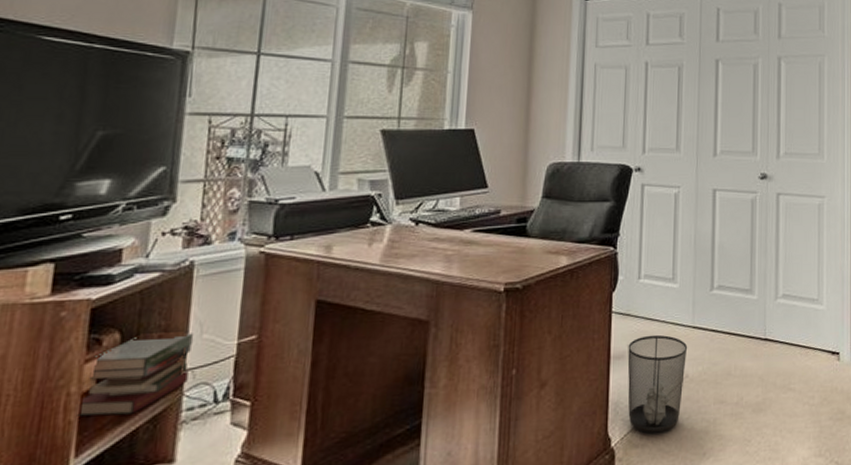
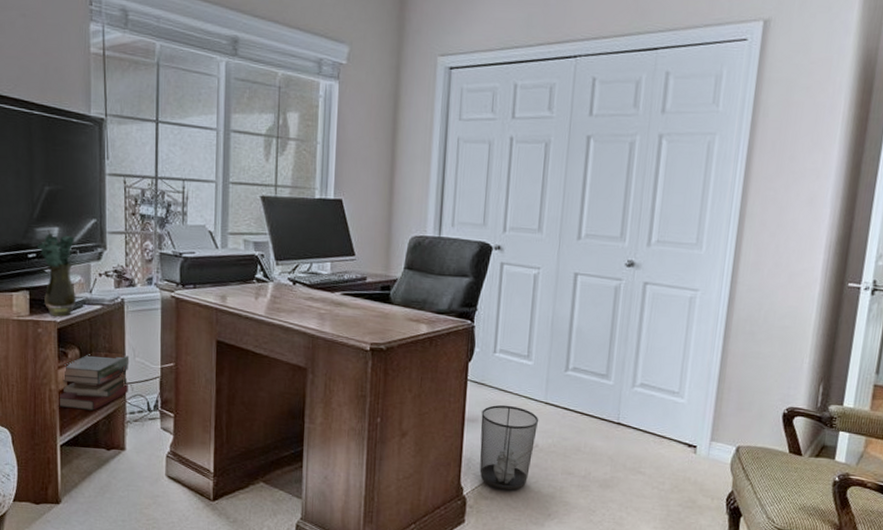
vase: none [74,183,133,293] -> present [36,230,77,317]

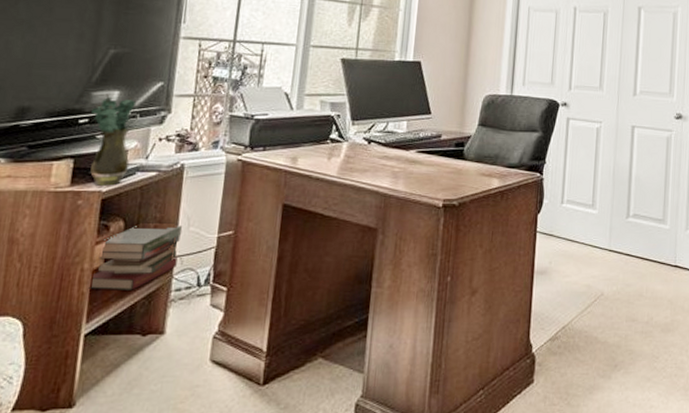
waste bin: present [479,405,539,491] -> none [548,255,604,343]

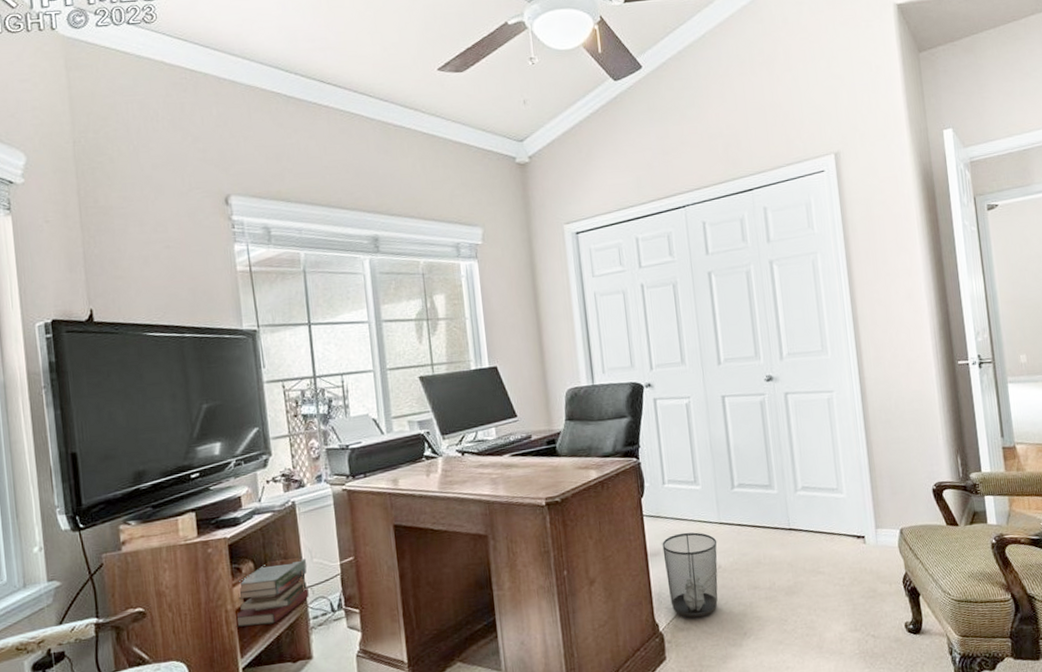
vase: present [90,93,137,186] -> none [199,445,246,533]
waste bin: none [548,255,604,343] -> present [662,532,718,618]

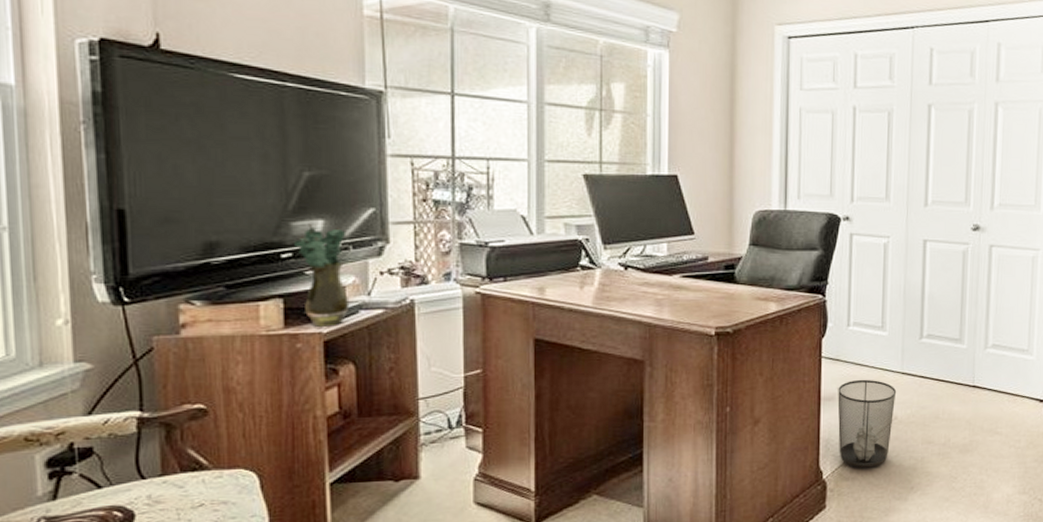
vase: none [199,445,246,533] -> present [293,223,350,327]
books: present [235,558,309,627] -> none [325,366,423,437]

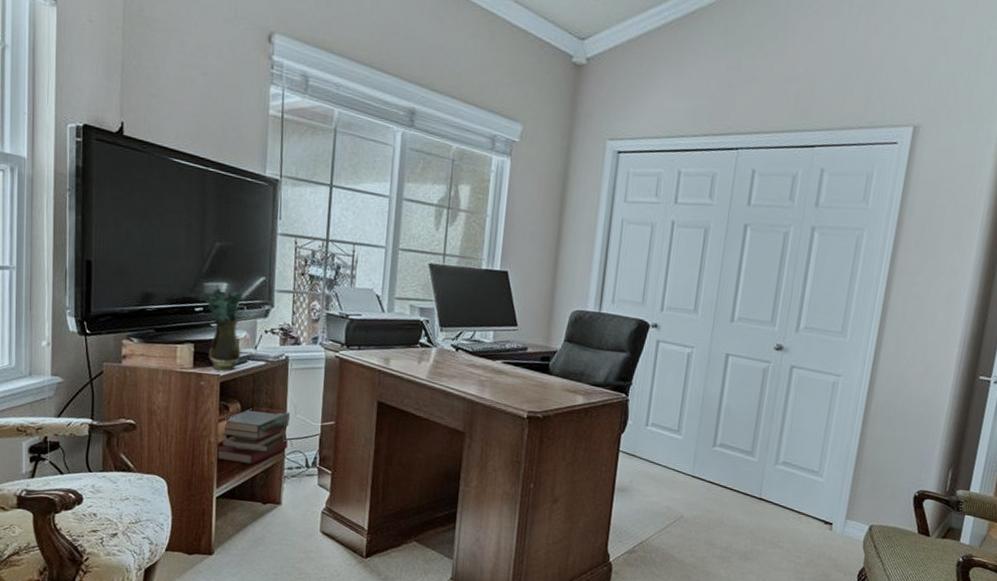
books: none [325,366,423,437] -> present [216,409,291,465]
waste bin: present [837,379,897,468] -> none [626,476,686,559]

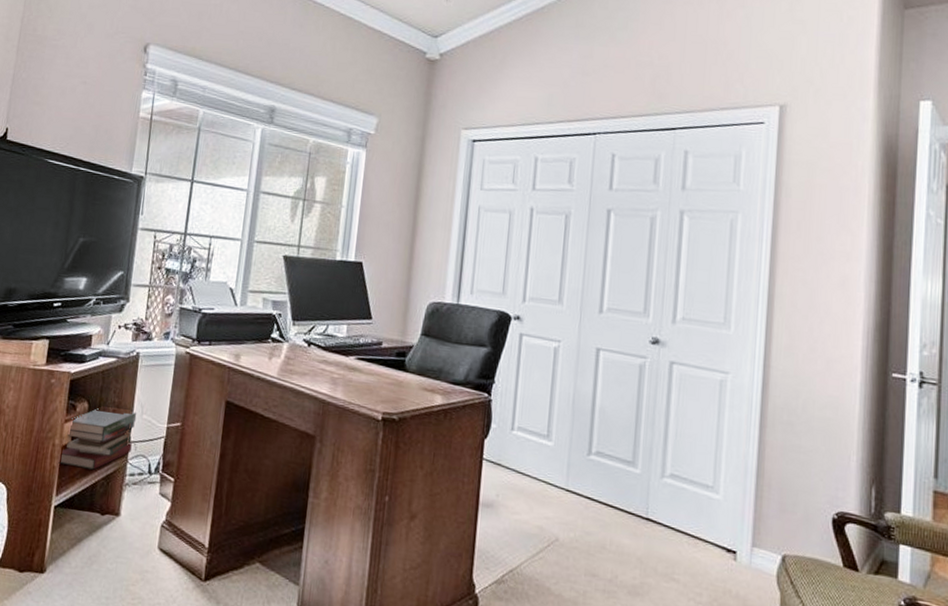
vase: present [204,285,243,371] -> none [61,280,101,368]

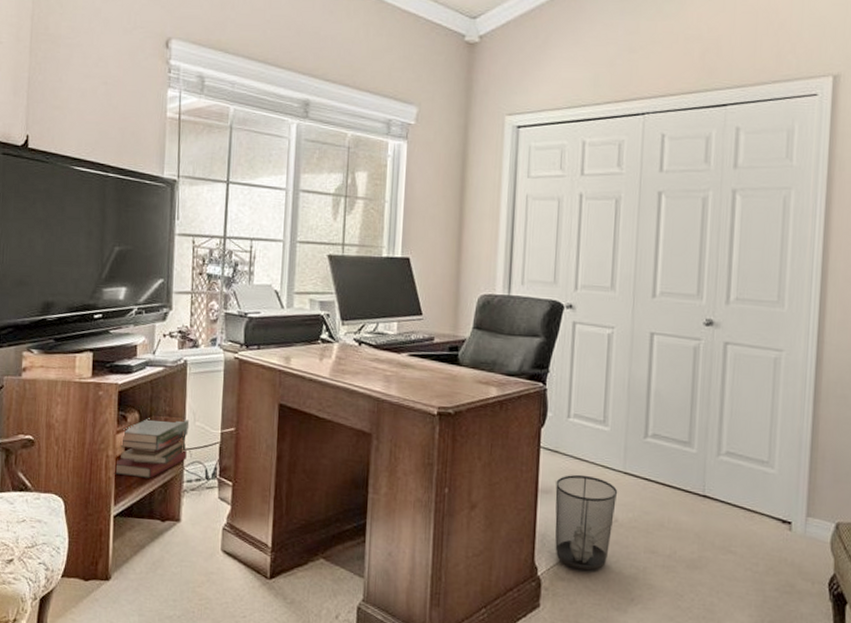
waste bin: none [494,489,560,592] -> present [555,474,618,571]

